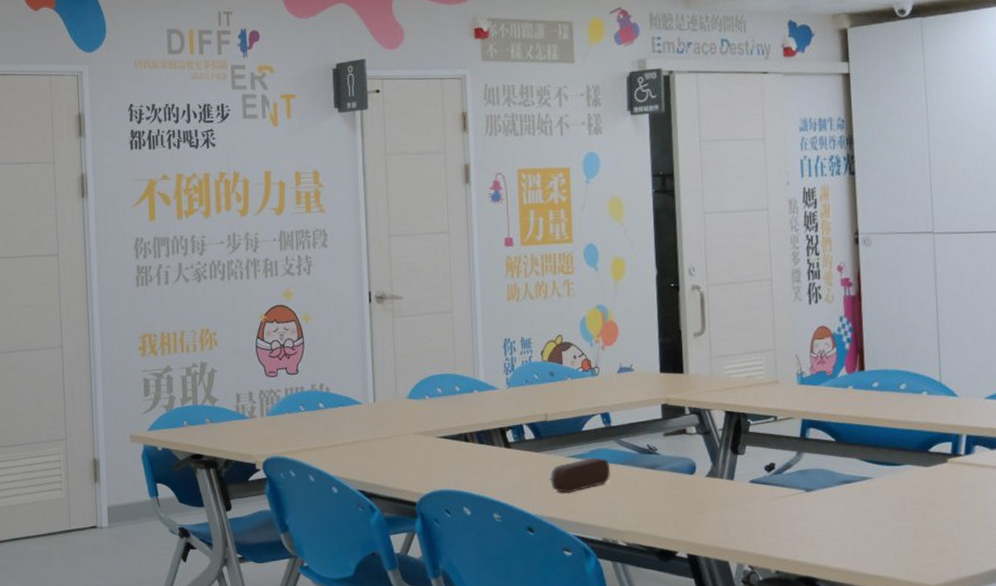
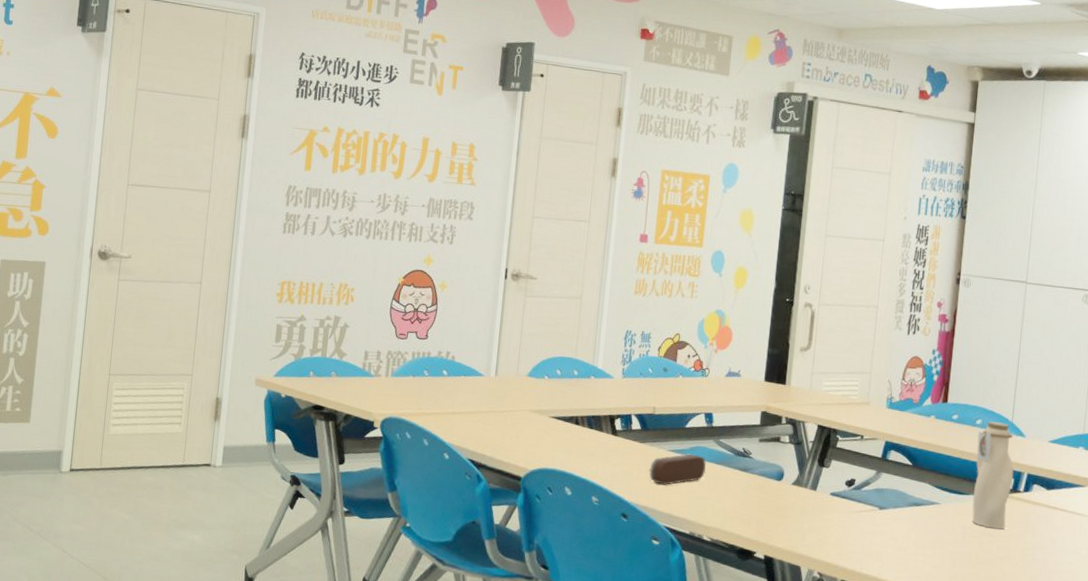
water bottle: none [904,384,952,498] -> present [972,421,1014,530]

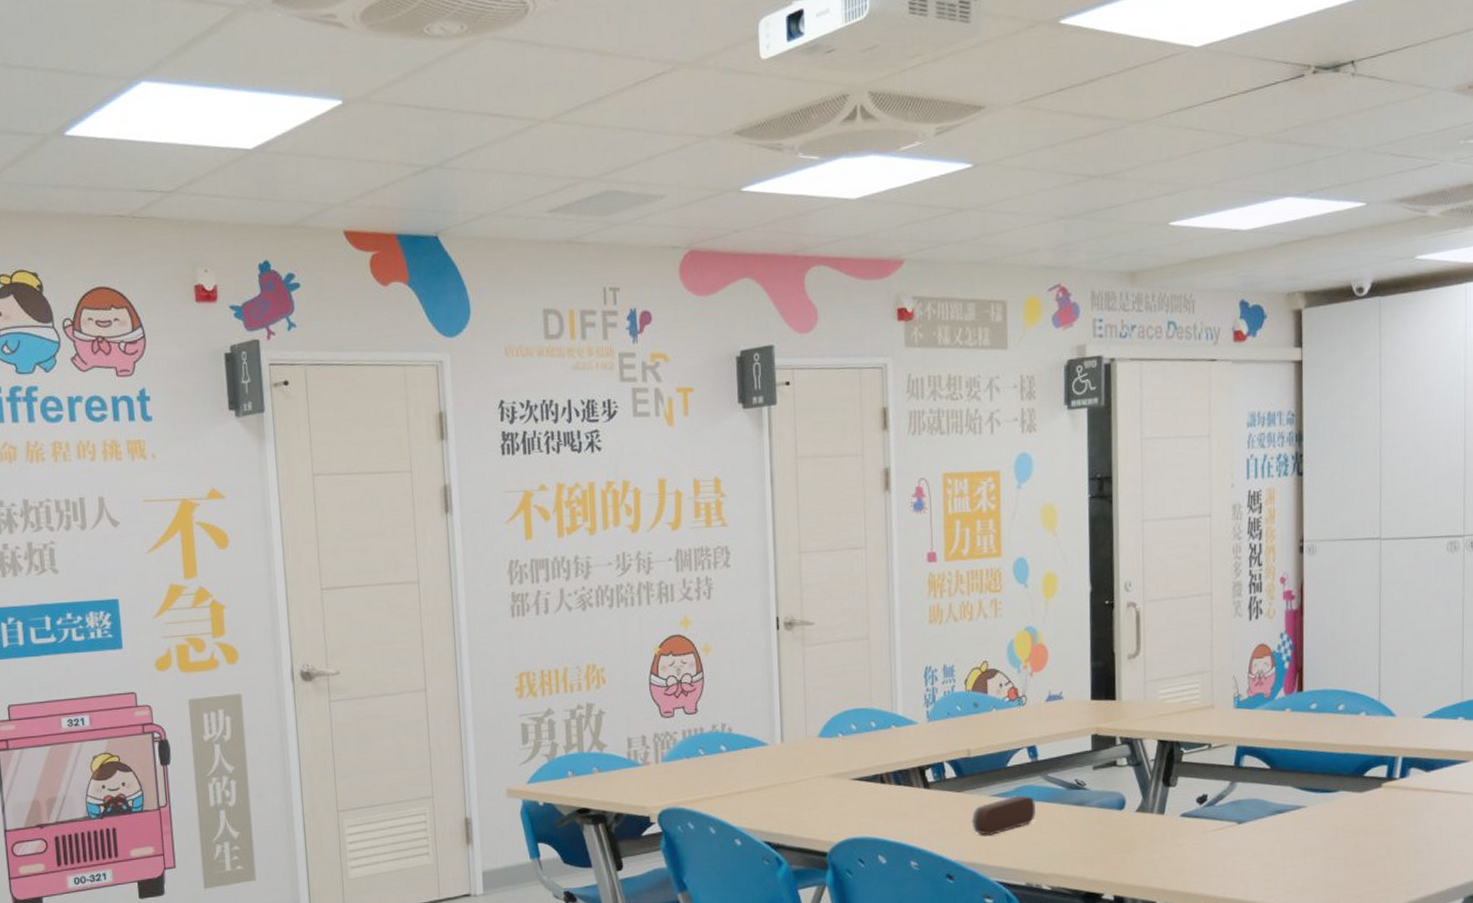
water bottle: present [972,421,1014,530] -> none [1342,704,1387,825]

